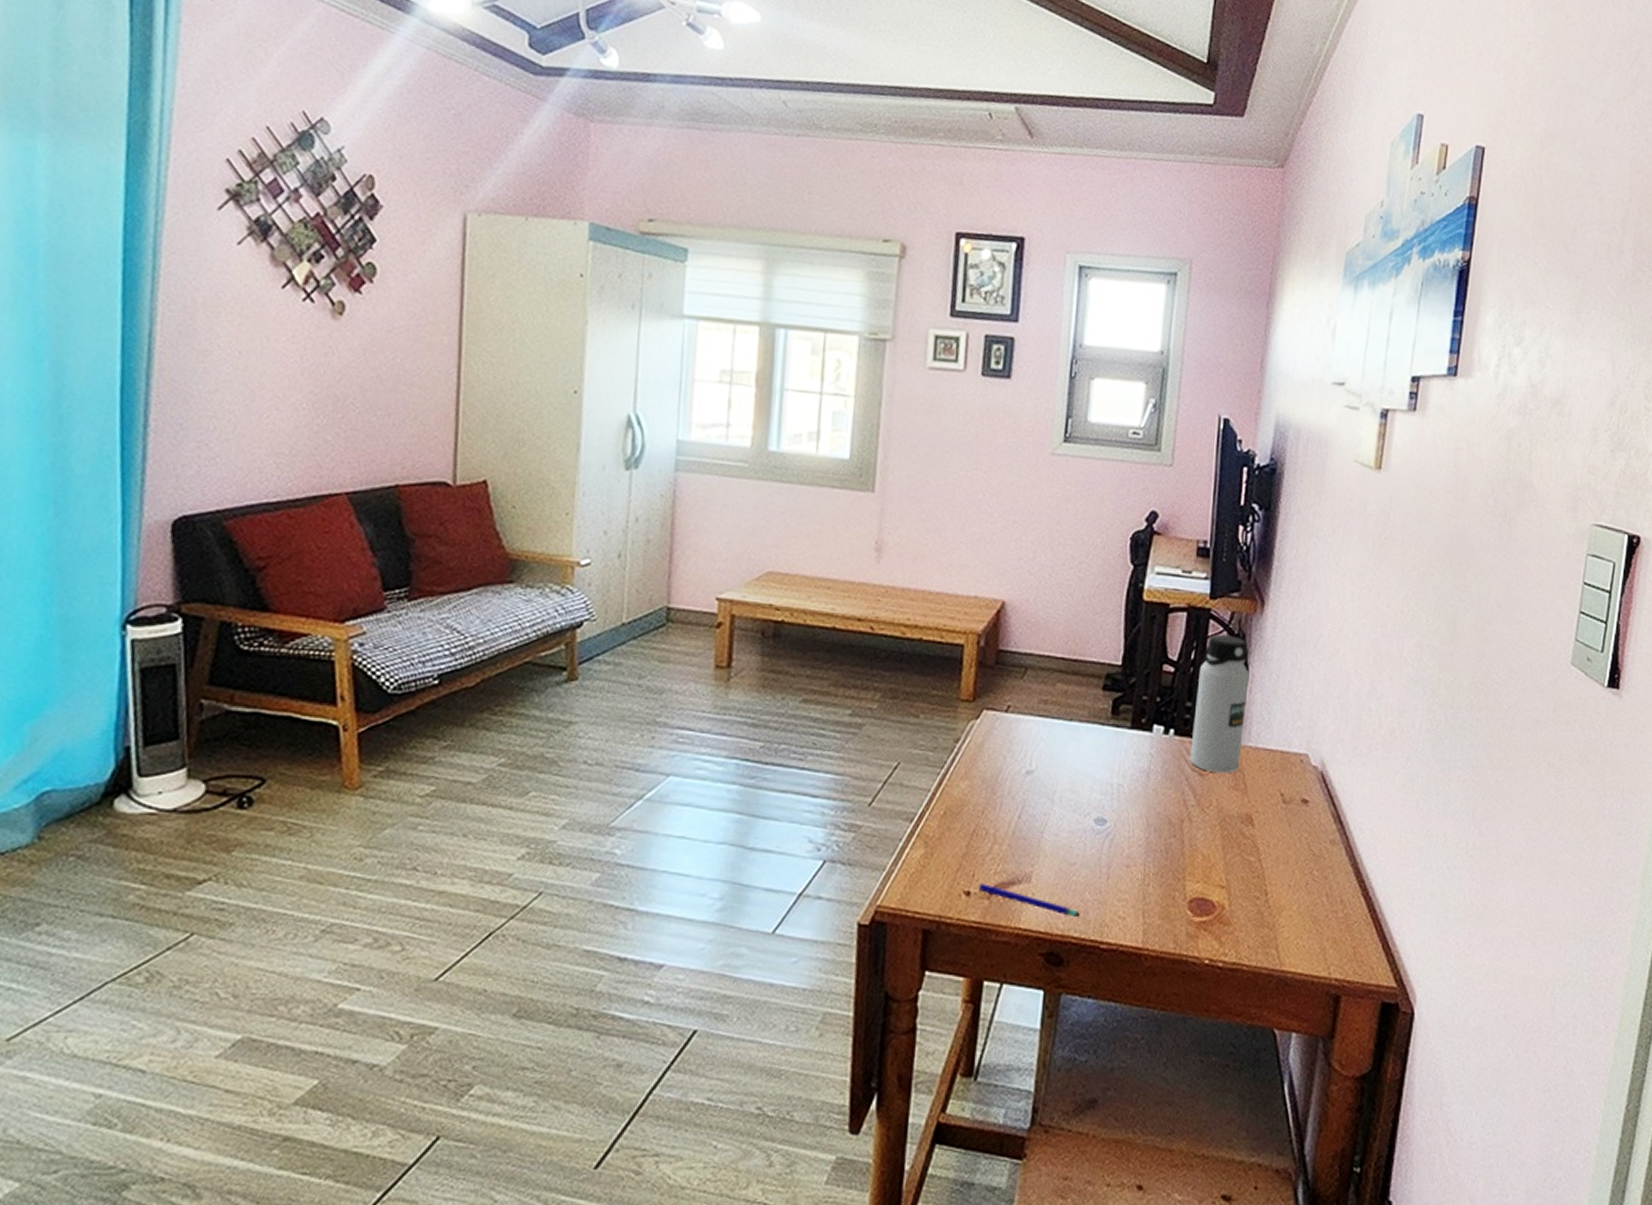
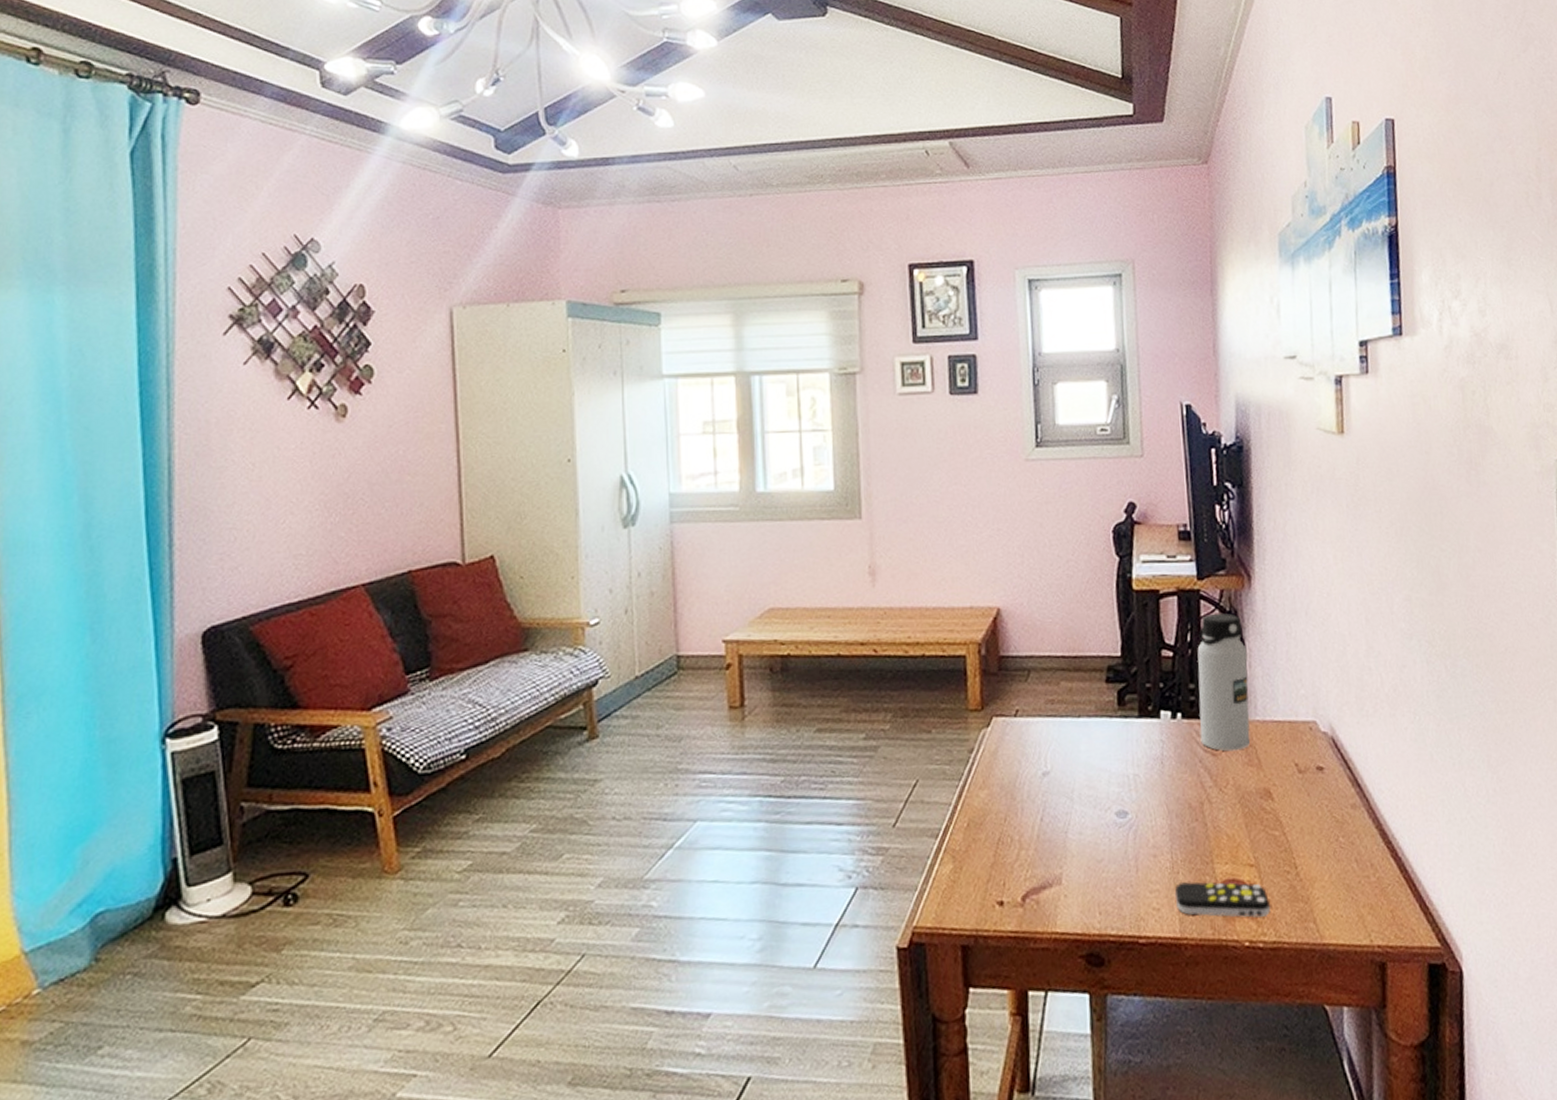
pen: present [979,883,1080,918] -> none [1011,891,1115,915]
remote control: none [1142,895,1236,938] -> present [1174,881,1271,918]

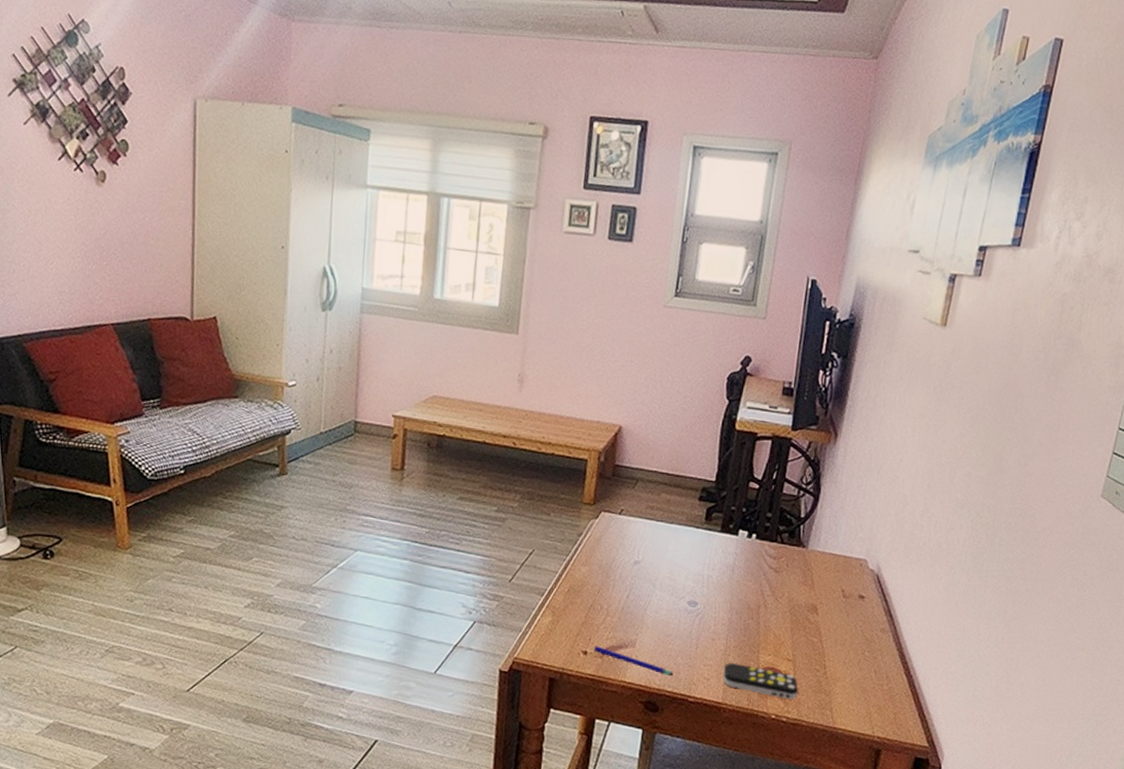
pen: none [1011,891,1115,915] -> present [594,646,673,676]
water bottle: present [1197,613,1251,752] -> none [768,459,822,572]

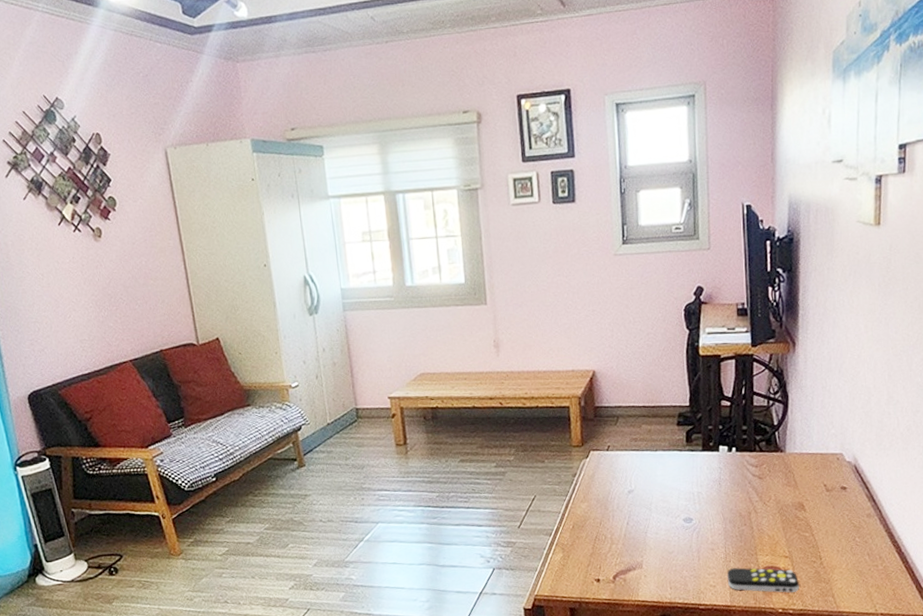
pen: present [594,646,673,676] -> none [605,572,682,590]

